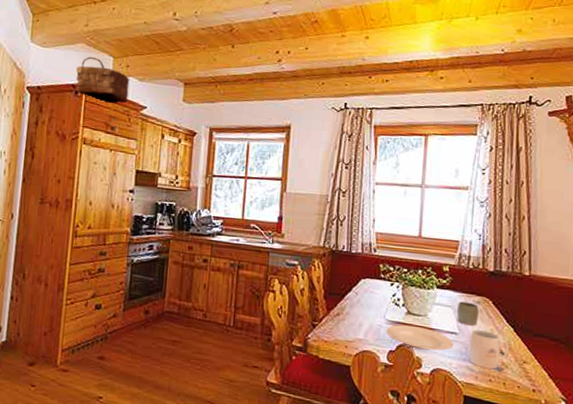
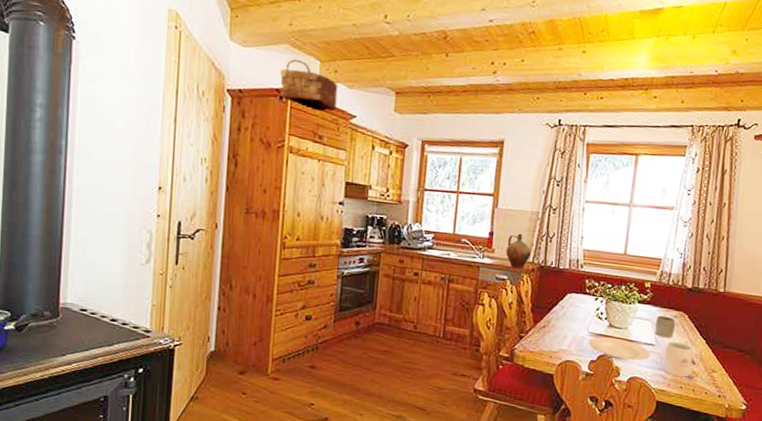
ceramic jug: none [296,217,322,254] -> present [506,233,531,269]

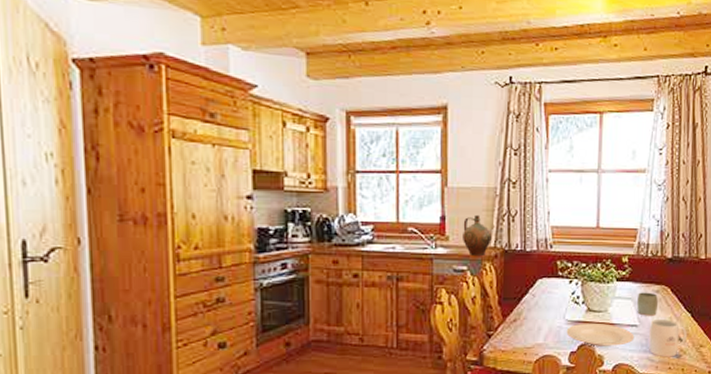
woven basket: present [280,59,338,112] -> none [147,14,229,82]

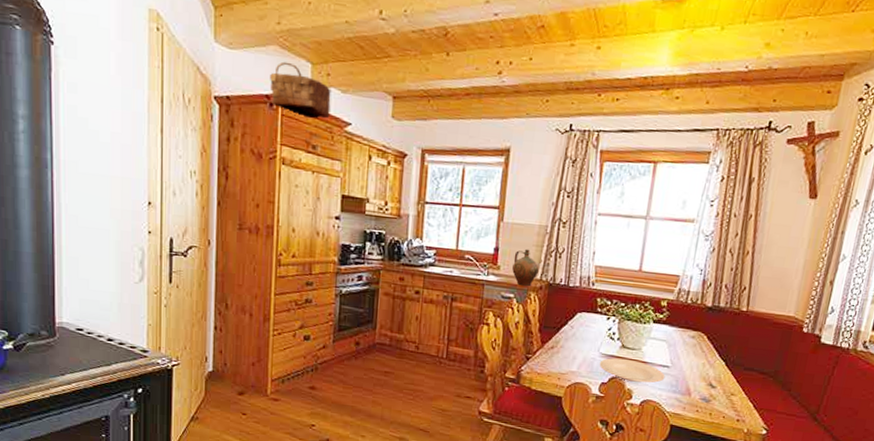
woven basket: none [147,14,229,82] -> present [270,61,331,119]
mug: present [636,292,659,316] -> none [670,336,693,360]
mug: present [648,318,688,358] -> none [678,363,720,401]

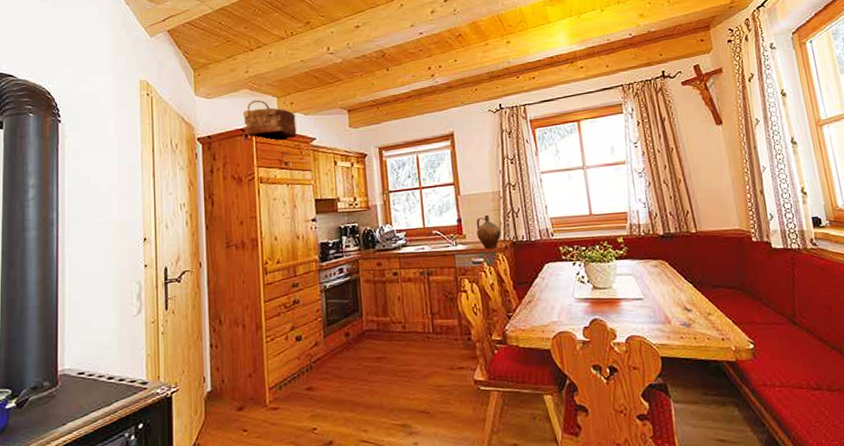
plate: present [599,357,666,383] -> none [577,299,642,321]

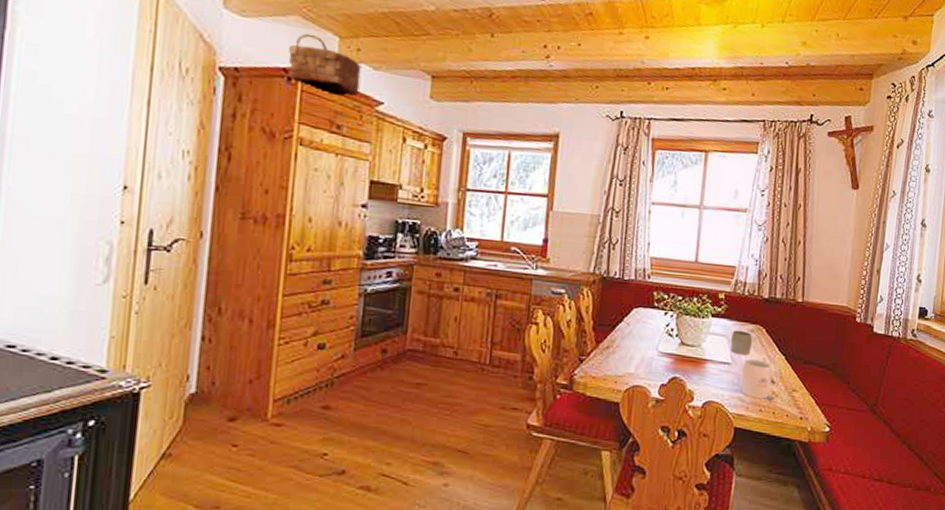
ceramic jug: present [476,214,501,250] -> none [563,240,592,281]
mug: none [637,267,659,290] -> present [730,330,753,355]
mug: none [654,291,694,328] -> present [740,358,781,399]

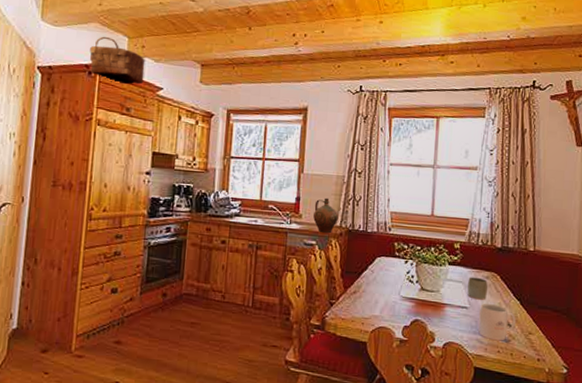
ceramic jug: none [563,240,592,281] -> present [313,197,338,234]

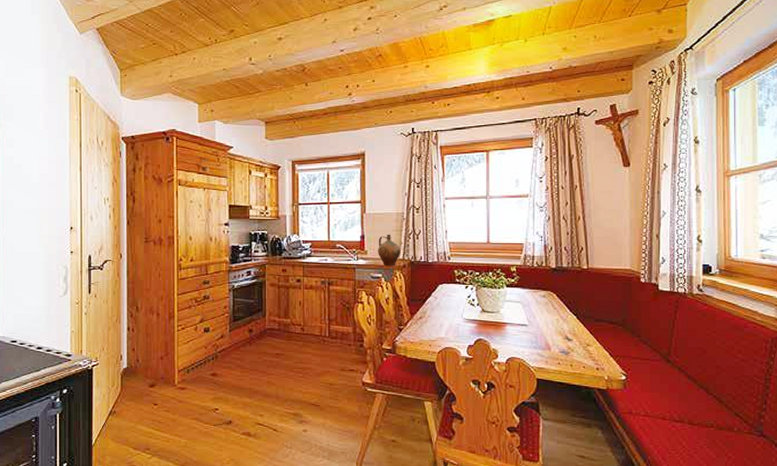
woven basket: present [89,36,145,85] -> none [166,104,215,147]
mug: present [467,277,488,300] -> none [525,297,546,317]
mug: present [478,303,517,341] -> none [537,319,574,354]

